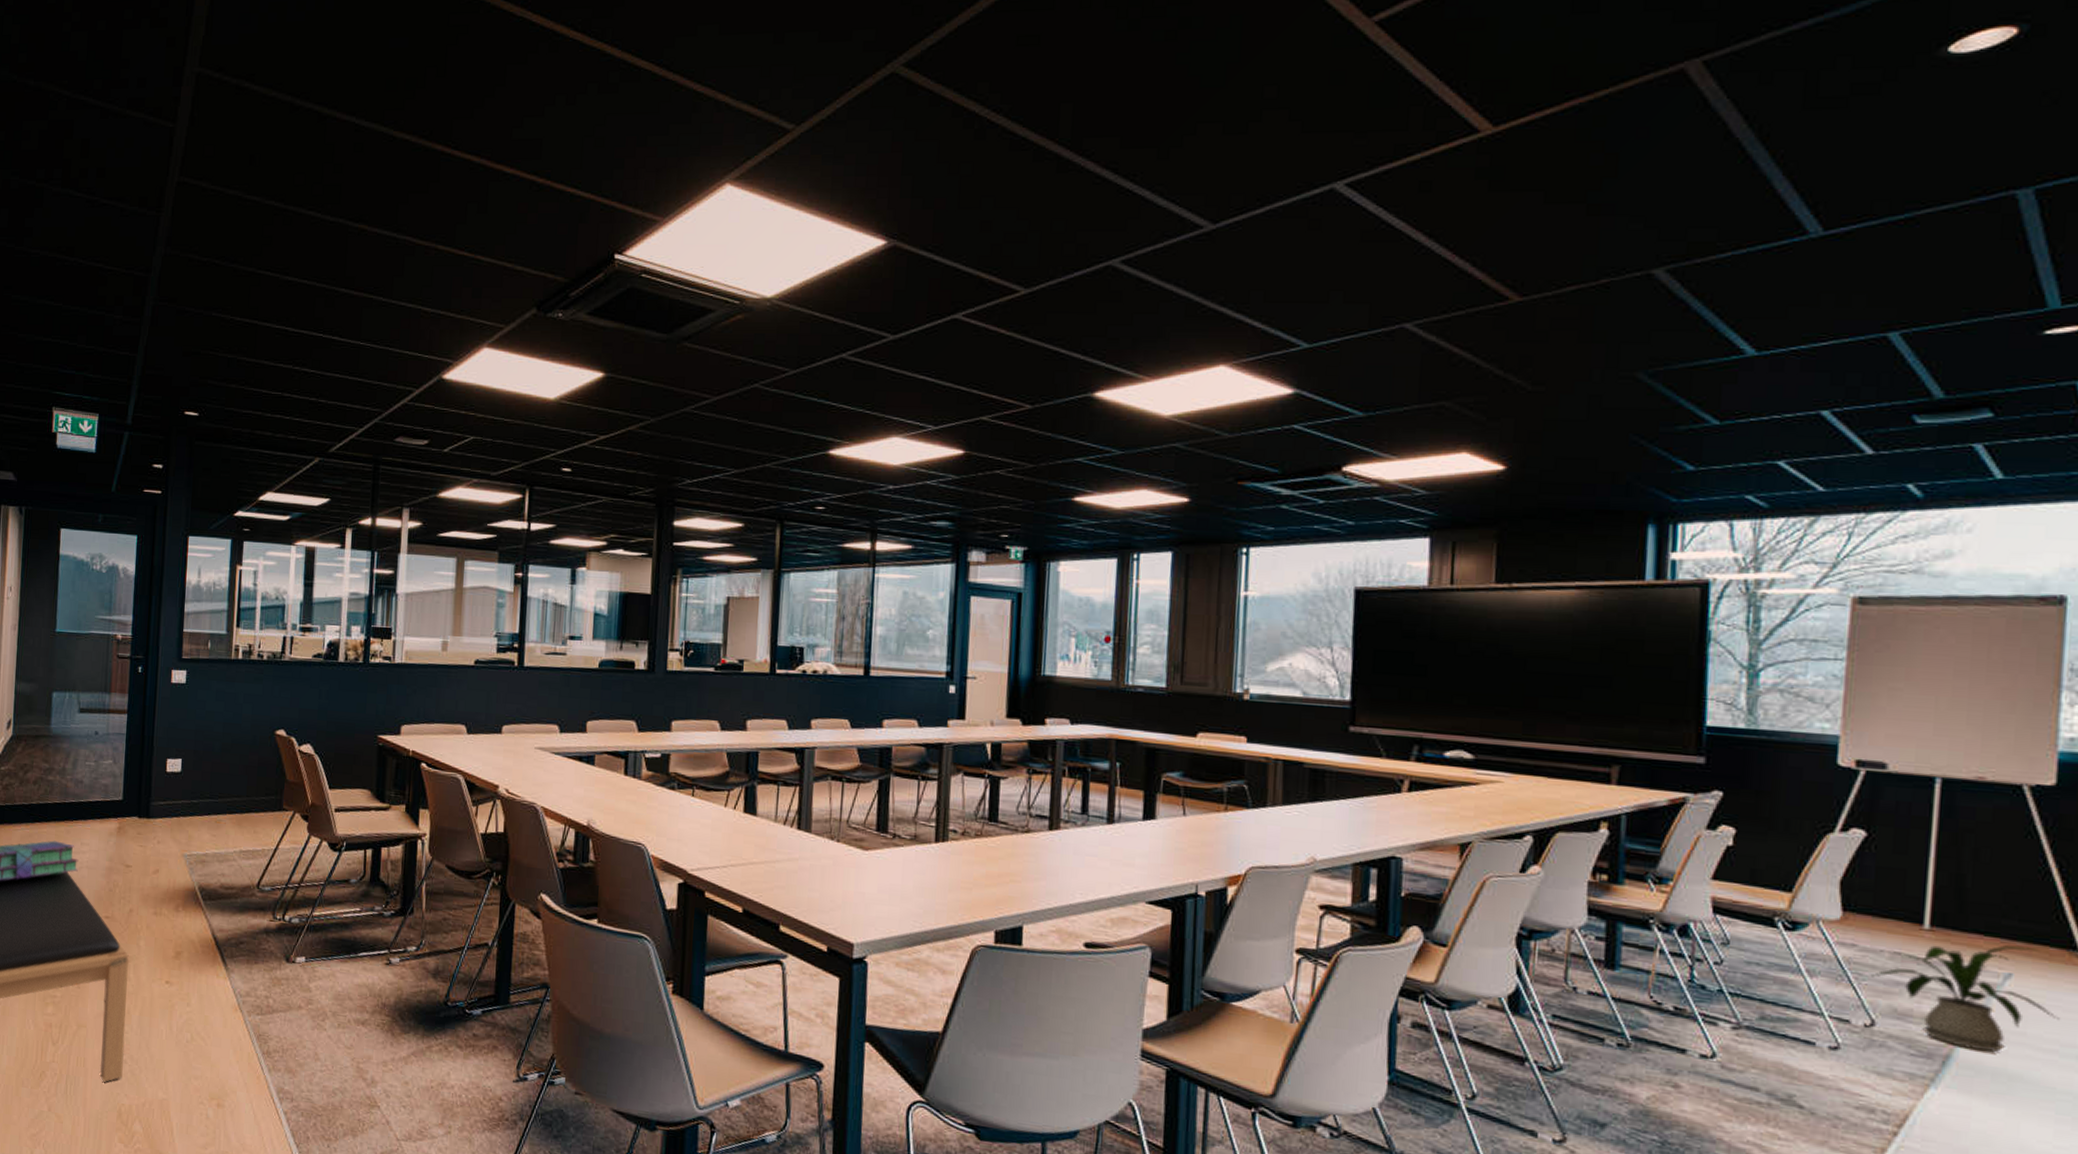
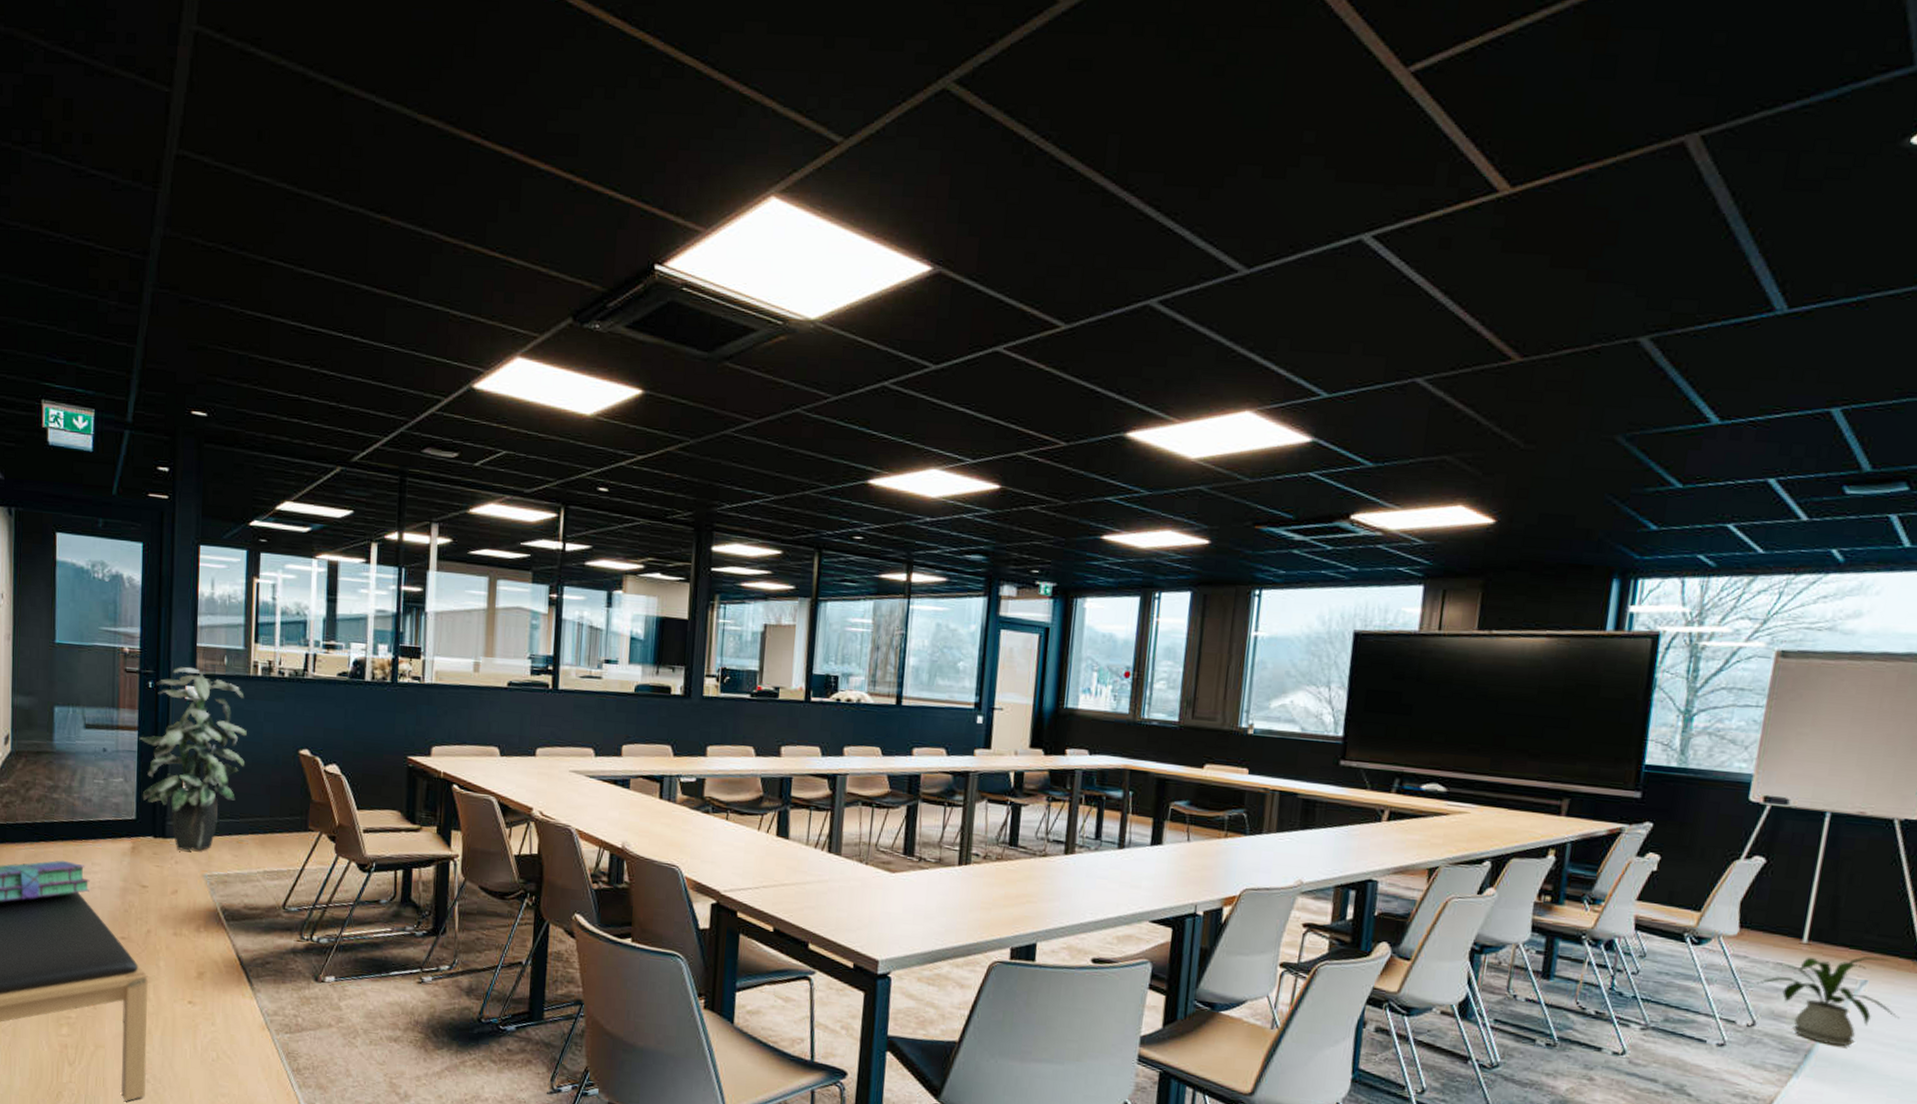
indoor plant: none [128,652,227,831] -> present [139,667,247,851]

